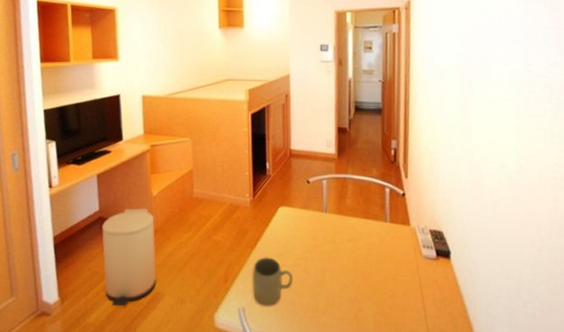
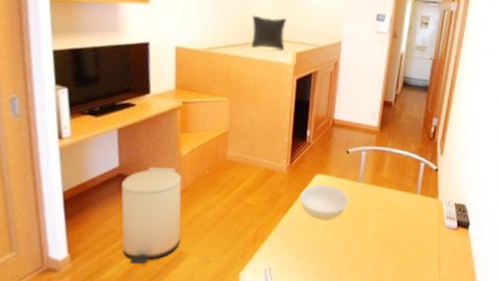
pillow: none [206,59,238,89] -> present [251,15,286,50]
mug: present [252,257,294,306] -> none [280,221,322,267]
bowl: none [266,217,316,254] -> present [300,185,349,220]

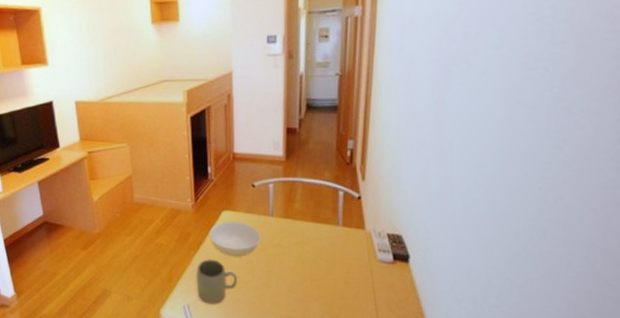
pedal bin: present [121,167,182,264] -> none [48,213,103,301]
pillow: present [251,15,286,50] -> none [139,58,175,91]
mug: none [280,221,322,267] -> present [195,259,238,304]

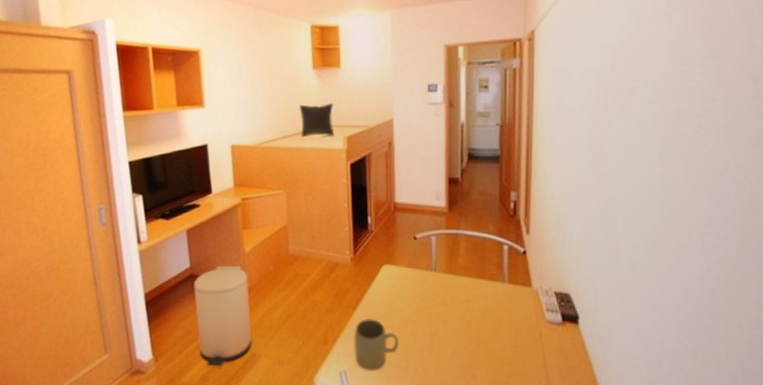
pedal bin: none [48,213,103,301] -> present [194,265,252,366]
pillow: none [139,58,175,91] -> present [299,103,335,137]
bowl: present [209,221,261,257] -> none [368,277,424,316]

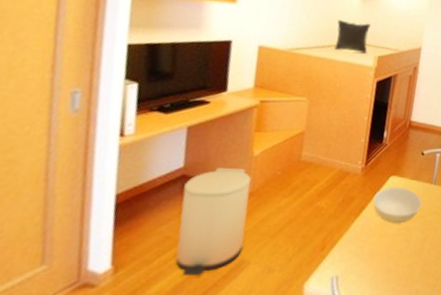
mug: present [353,319,399,370] -> none [349,225,394,274]
bowl: none [368,277,424,316] -> present [373,187,422,224]

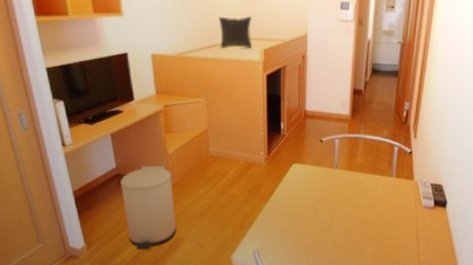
bowl: present [373,187,422,224] -> none [279,173,326,205]

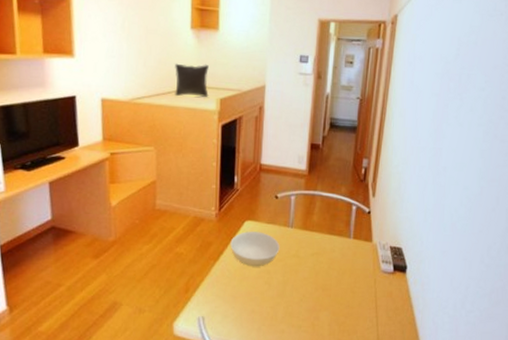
pedal bin: present [121,165,177,250] -> none [55,218,114,315]
bowl: none [279,173,326,205] -> present [230,231,280,267]

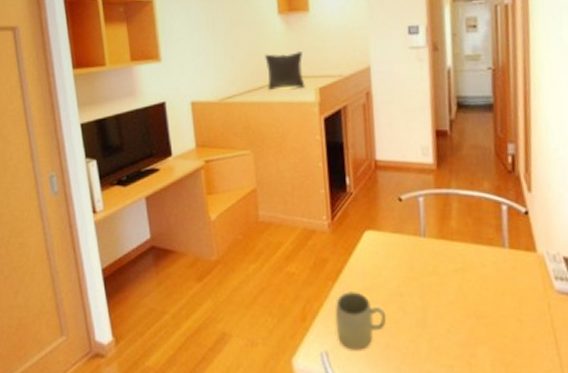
mug: none [213,269,255,315] -> present [334,292,387,350]
bowl: present [230,231,280,267] -> none [349,244,412,289]

